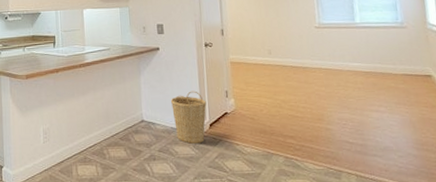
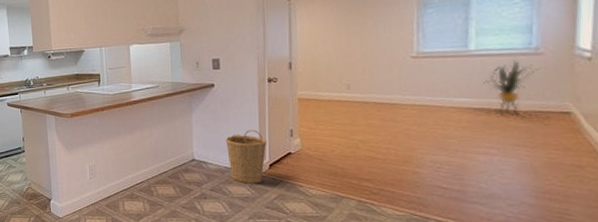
house plant: none [369,32,406,78] -> present [483,60,540,115]

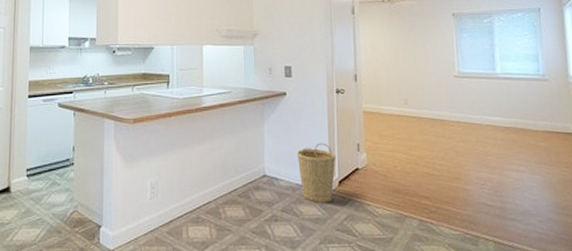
house plant: present [483,60,540,115] -> none [509,84,547,134]

